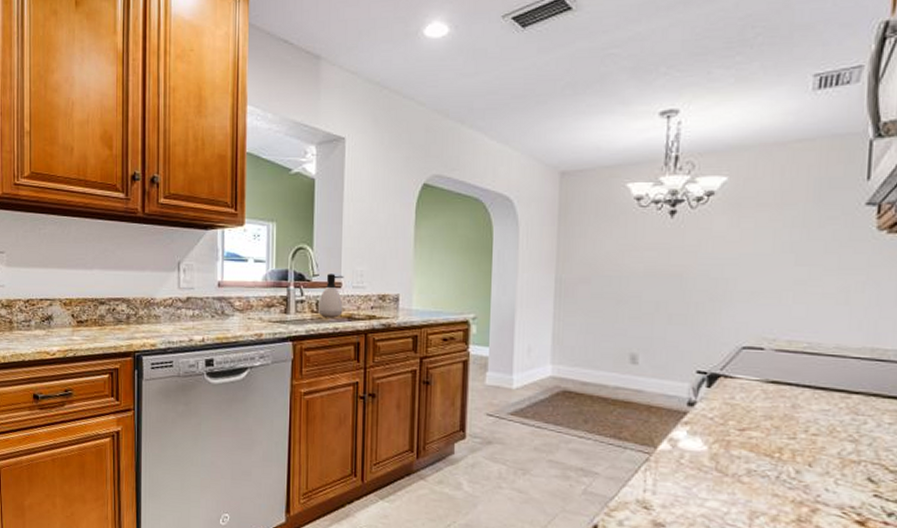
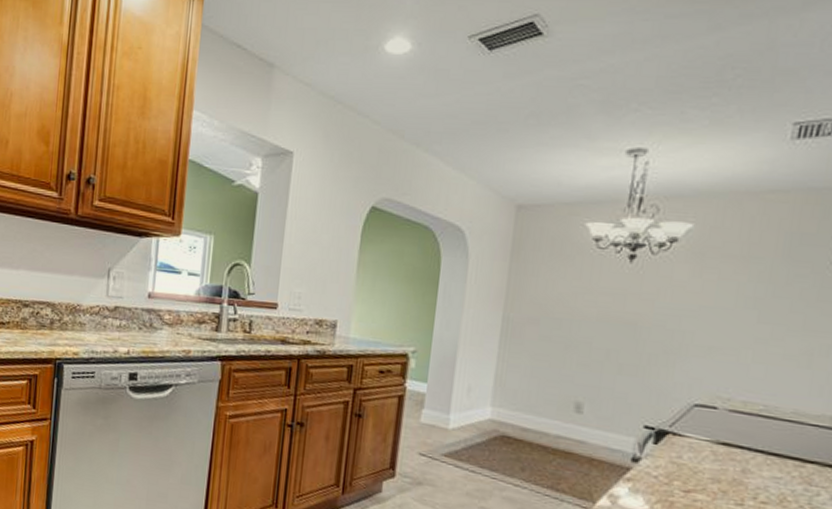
soap dispenser: present [318,274,344,318] -> none [251,293,281,341]

